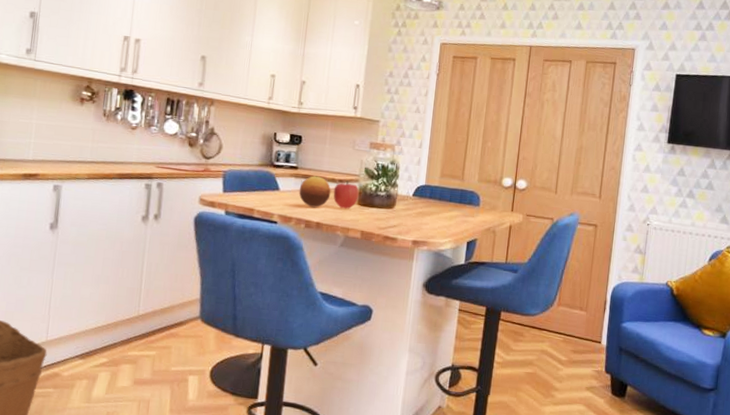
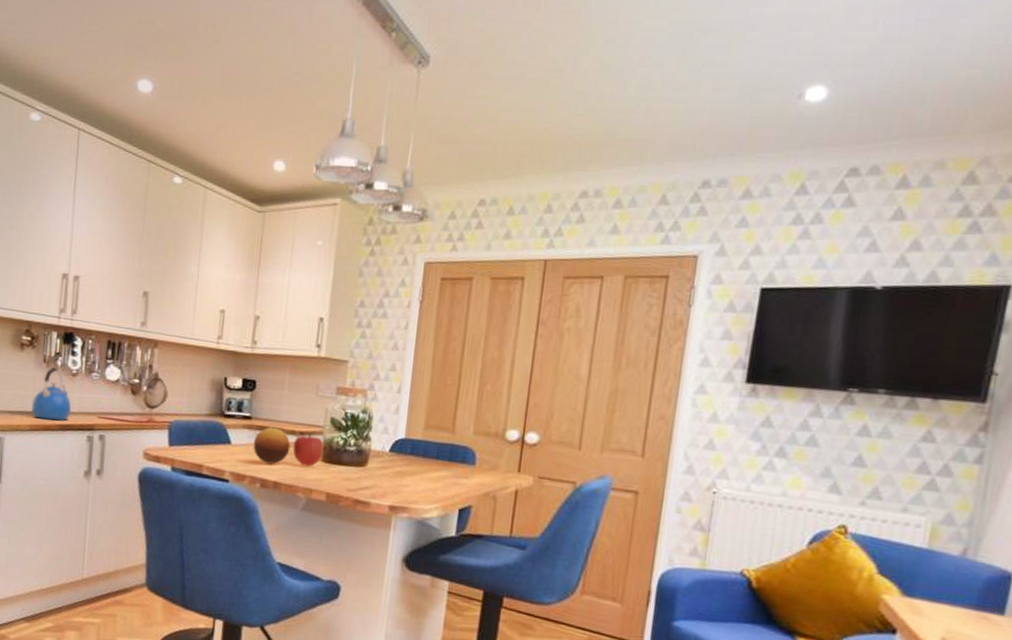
kettle: none [90,120,131,170] -> present [31,367,72,421]

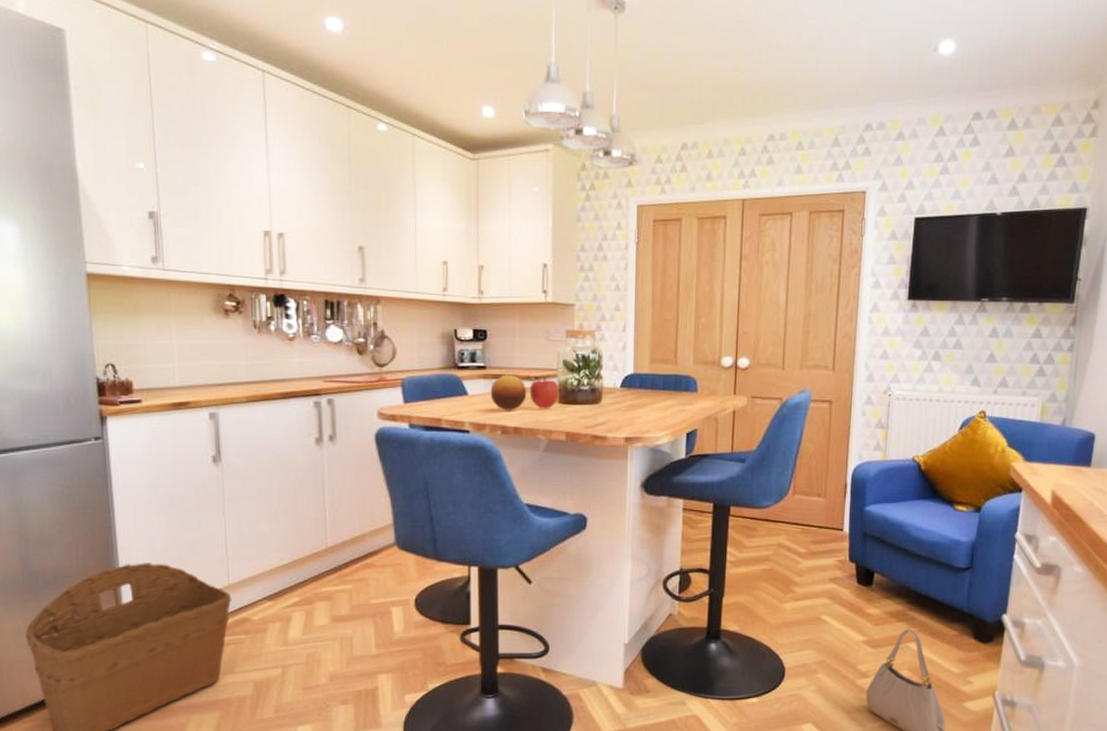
kettle: present [31,367,72,421] -> none [245,332,293,390]

